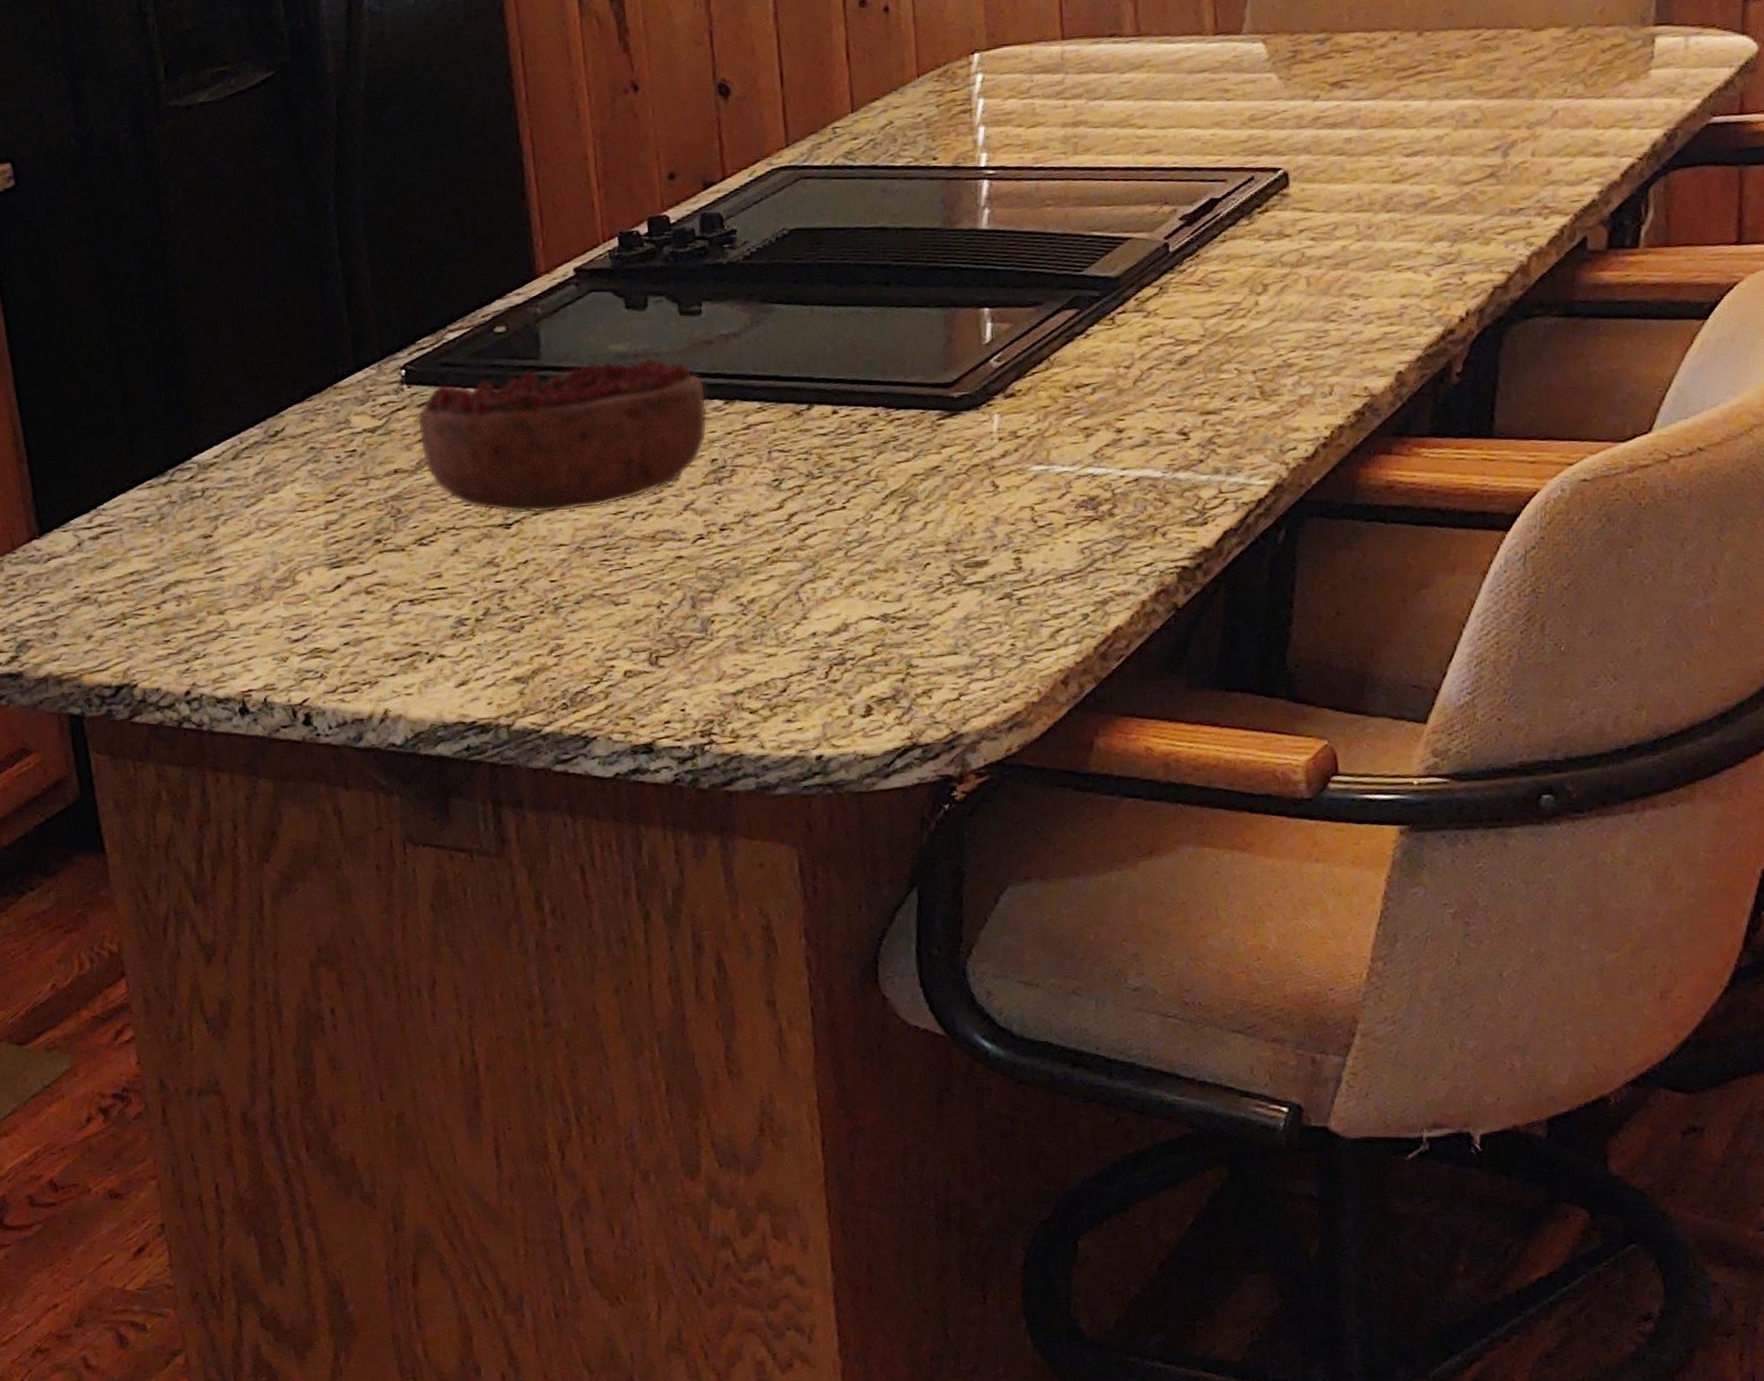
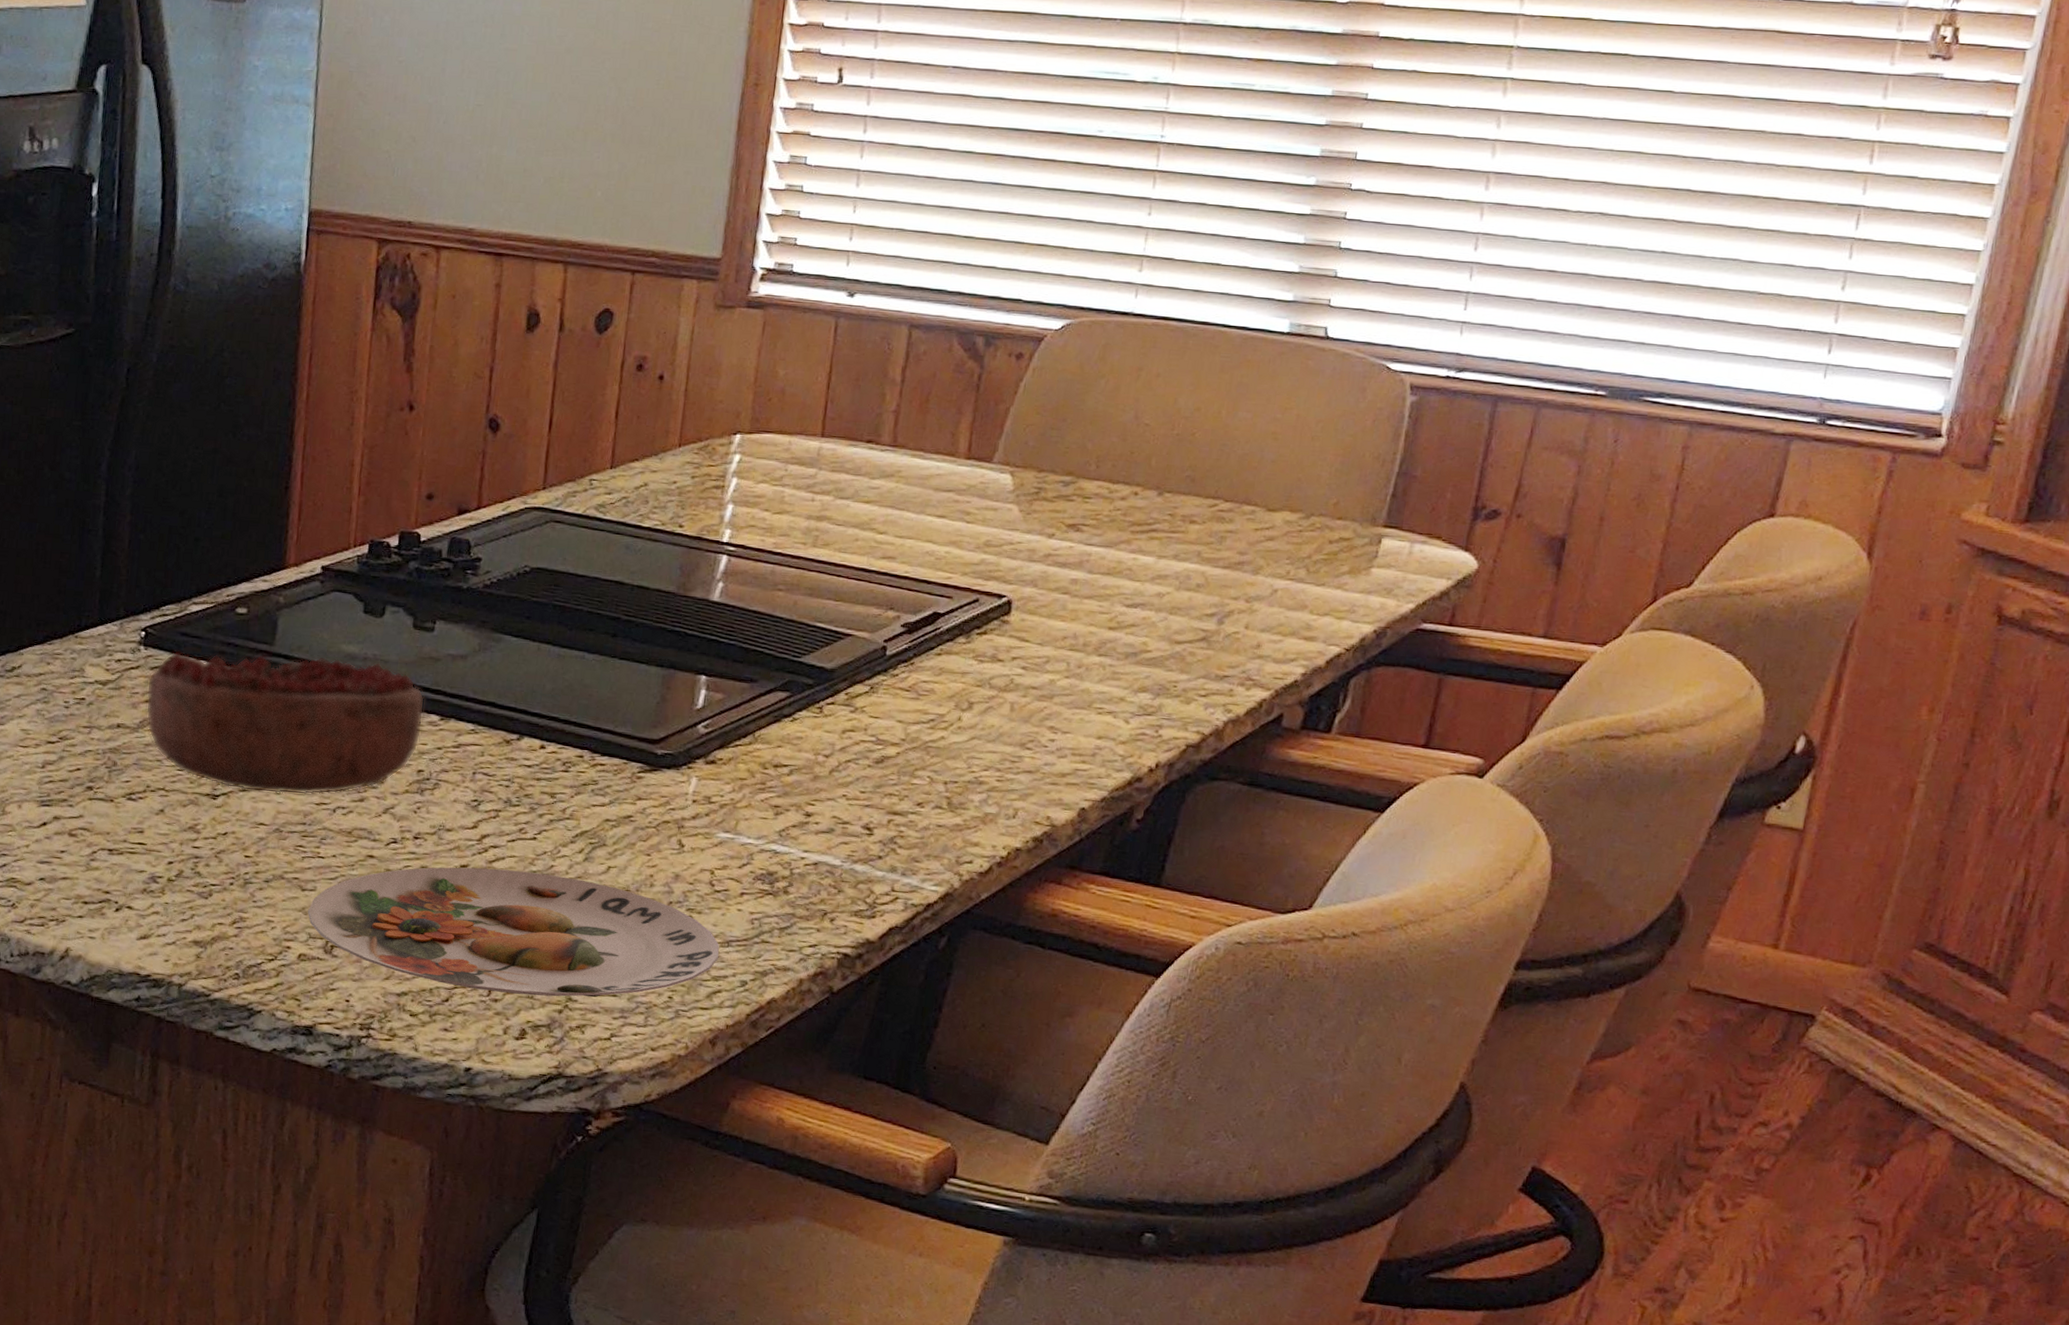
plate: none [625,541,1055,674] -> present [307,867,720,998]

